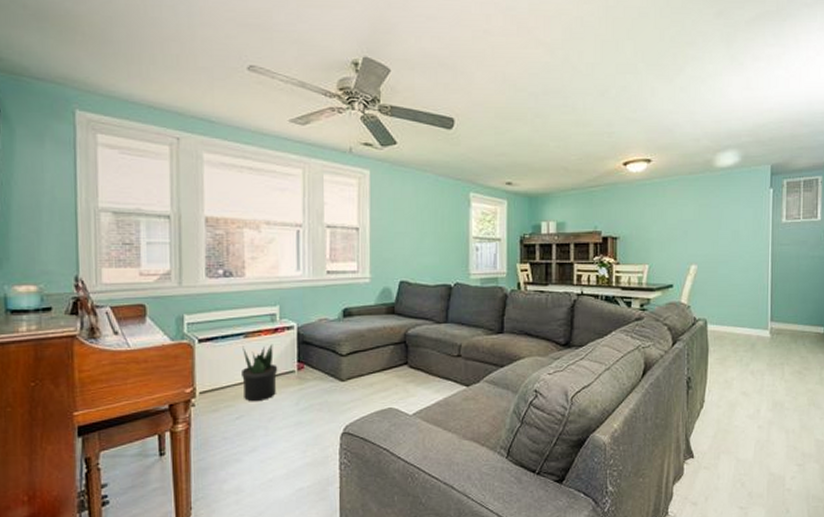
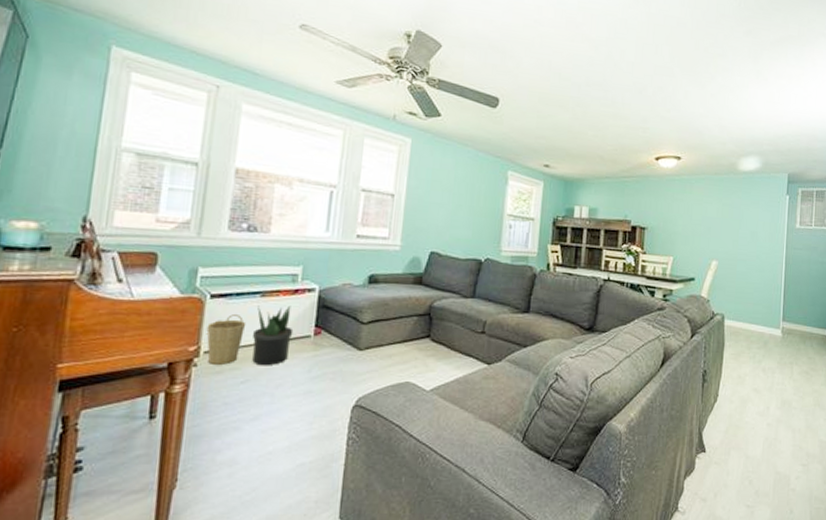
basket: none [199,356,234,403] -> present [206,314,247,365]

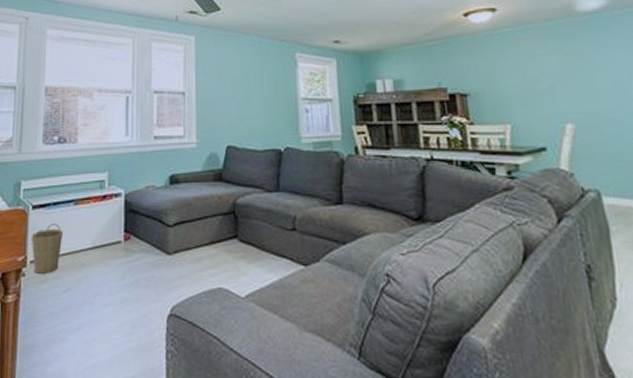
planter: present [252,305,294,365] -> none [70,212,105,273]

